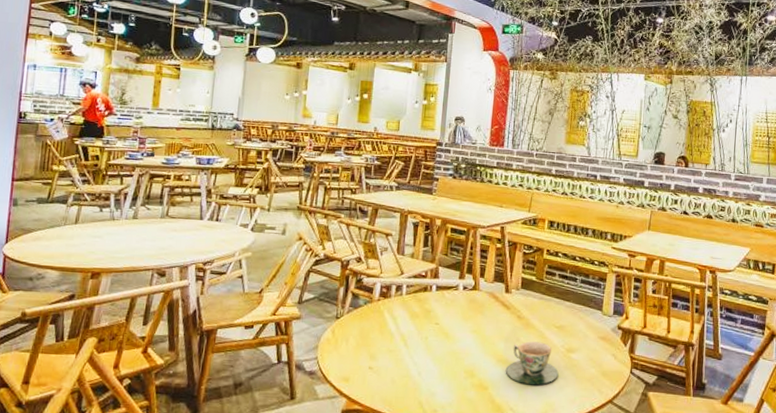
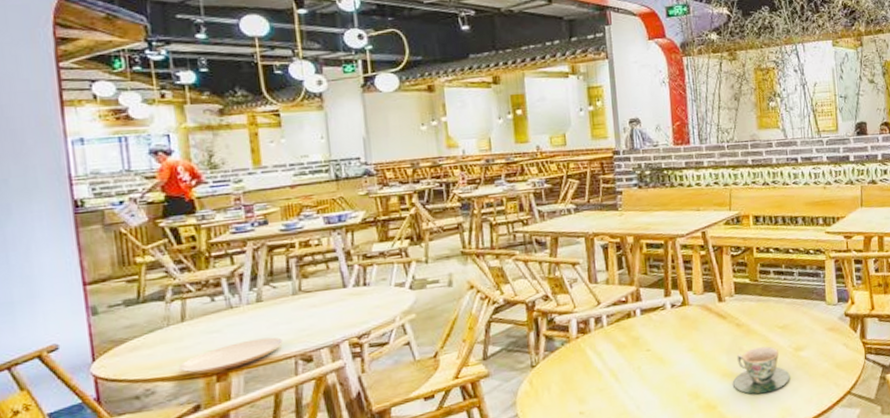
plate: none [65,248,146,270] -> present [178,337,283,374]

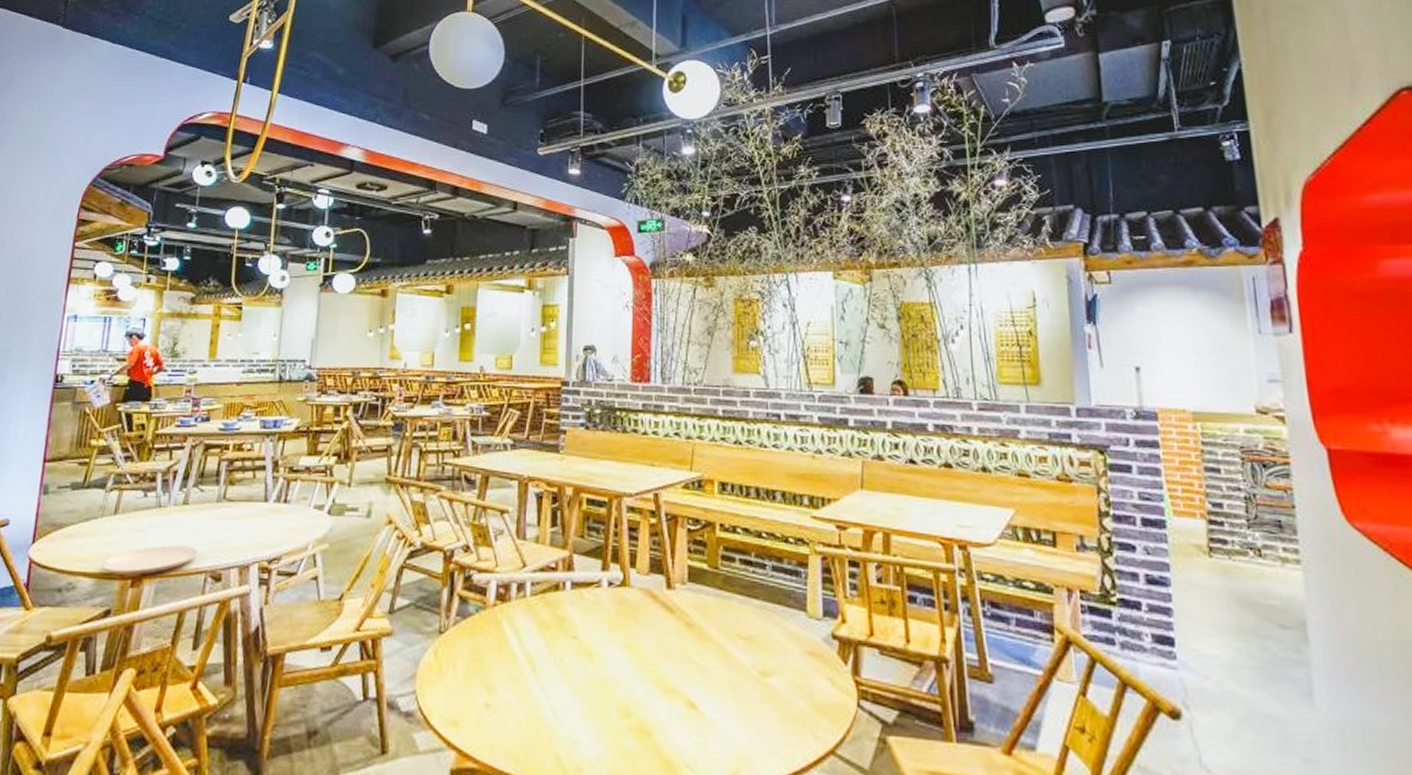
teacup: present [733,346,790,394] -> none [676,660,752,728]

